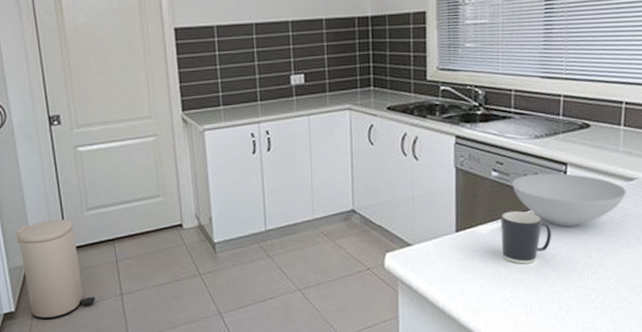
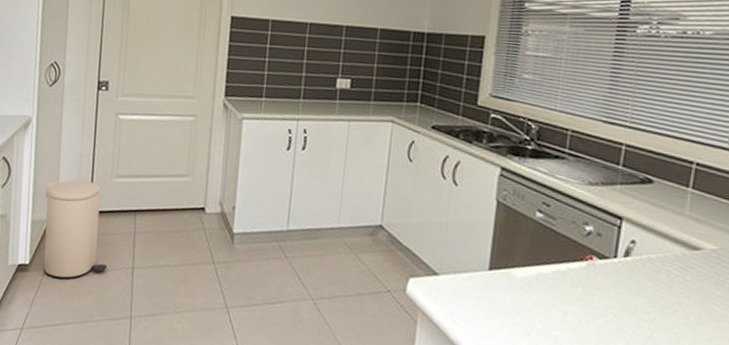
mug: present [500,210,551,264] -> none [537,257,597,321]
bowl: present [512,173,626,227] -> none [557,222,689,289]

